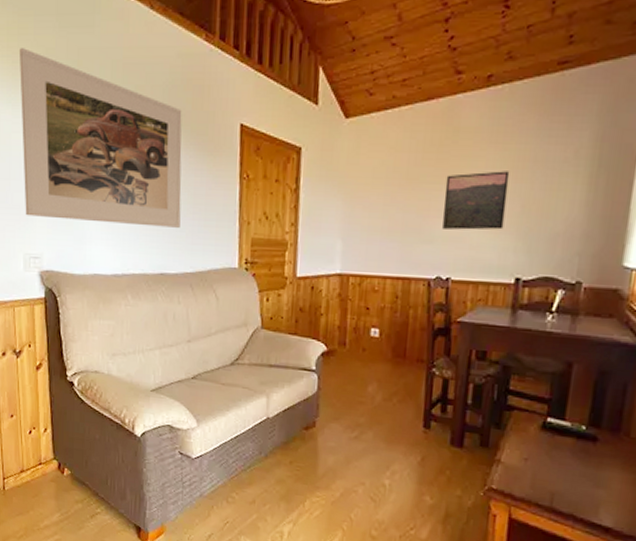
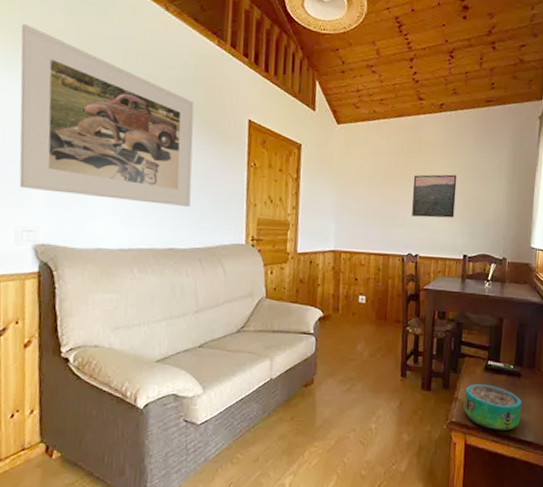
decorative bowl: none [508,445,598,510] -> present [463,384,522,431]

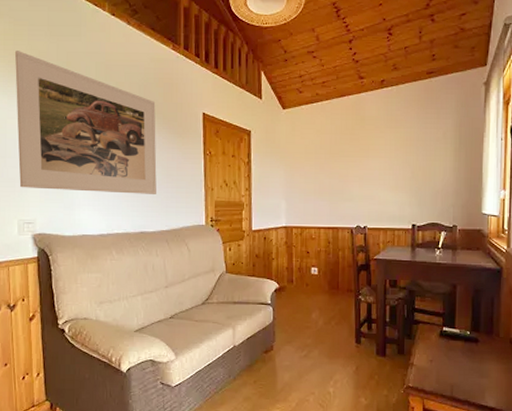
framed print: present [412,174,457,218] -> none [358,147,402,190]
decorative bowl: present [463,384,522,431] -> none [420,350,481,397]

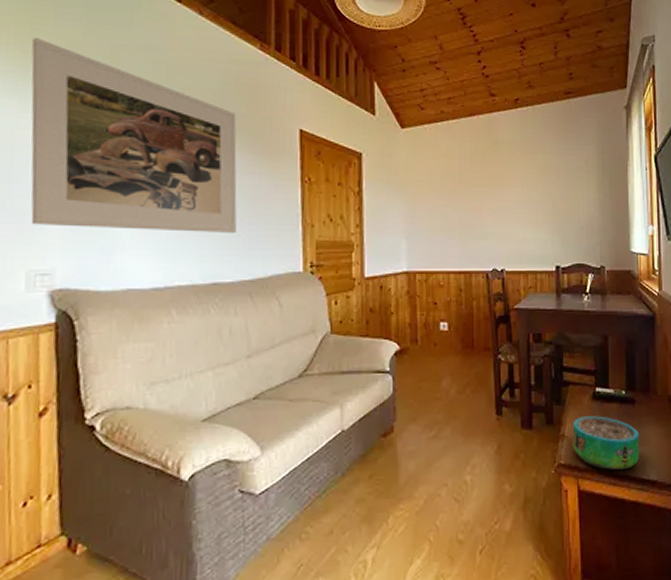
decorative bowl: none [420,350,481,397] -> present [572,416,640,471]

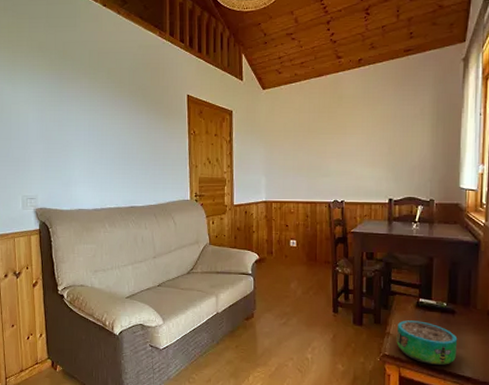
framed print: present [31,38,237,233] -> none [18,42,145,172]

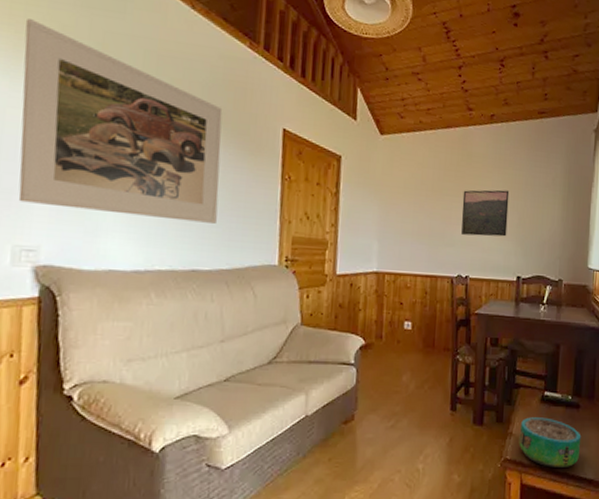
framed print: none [18,42,145,172] -> present [18,19,223,224]
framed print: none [335,124,379,166] -> present [461,190,510,237]

